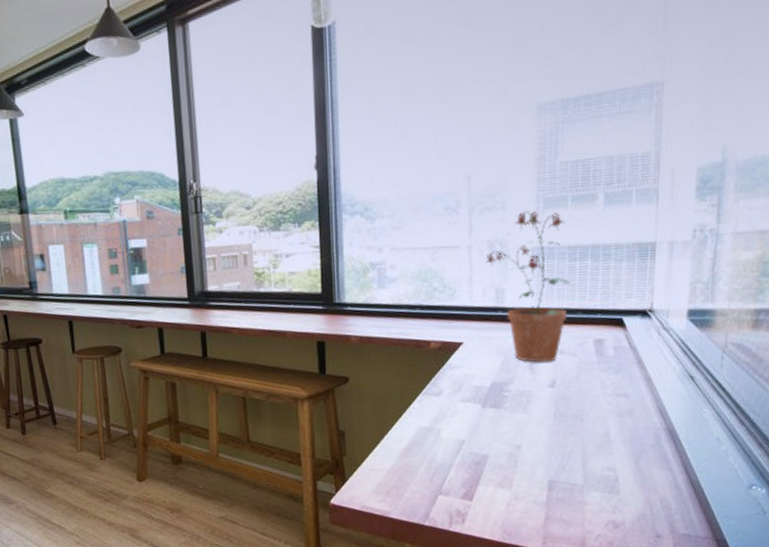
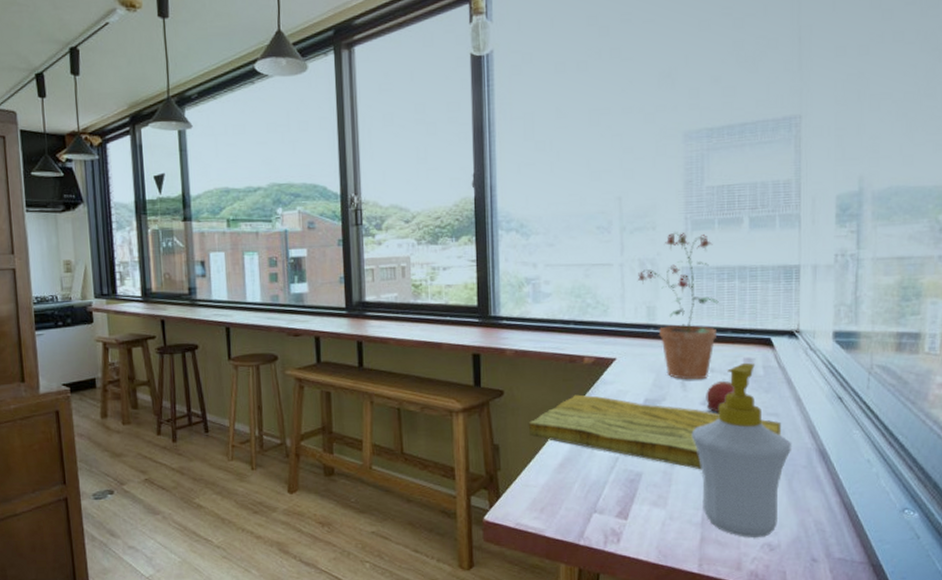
cutting board: none [373,379,631,451] -> present [528,394,782,470]
soap bottle: none [538,343,640,516] -> present [691,362,791,537]
fruit: none [554,363,583,395] -> present [706,381,734,413]

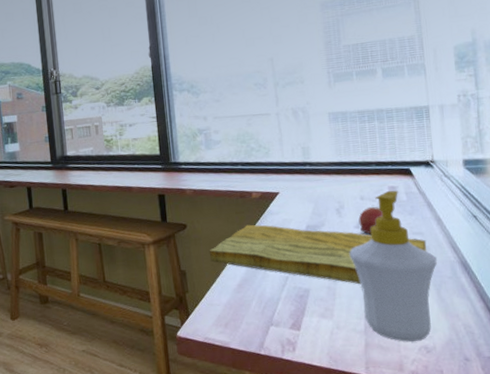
potted plant: present [638,232,719,380] -> none [292,84,363,208]

